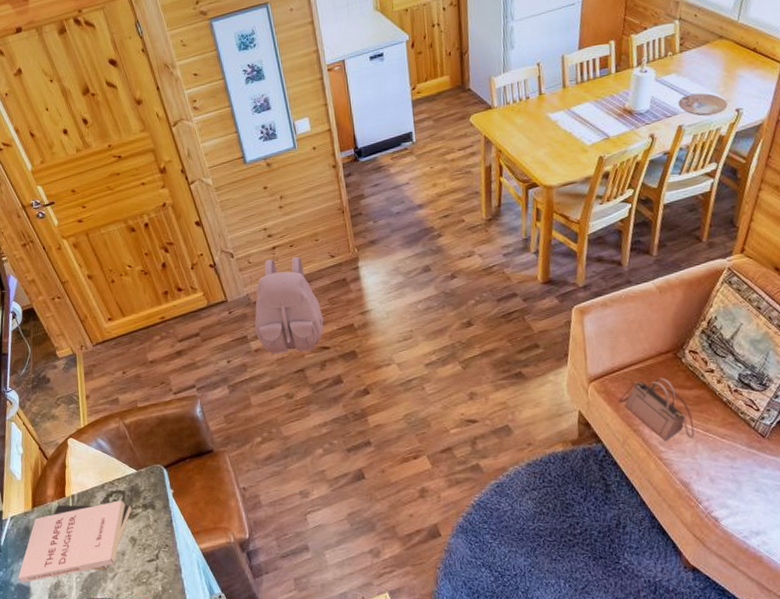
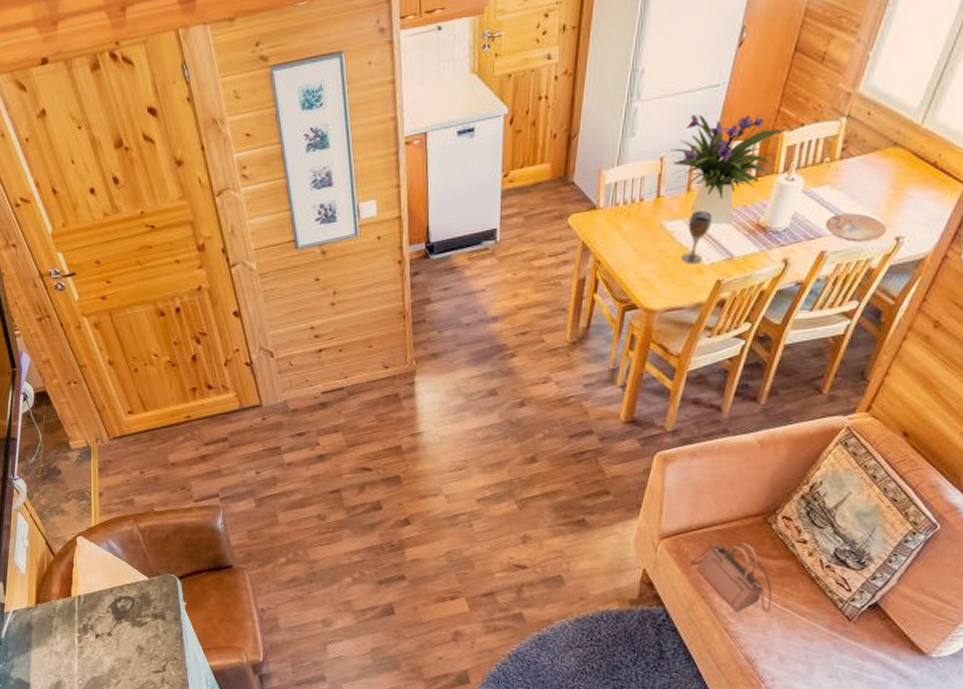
books: present [18,500,132,583] -> none [18,605,141,679]
backpack: present [255,256,325,354] -> none [290,363,369,471]
flower arrangement: none [544,23,633,113] -> present [670,114,785,225]
cup: none [567,102,587,146] -> present [681,211,712,265]

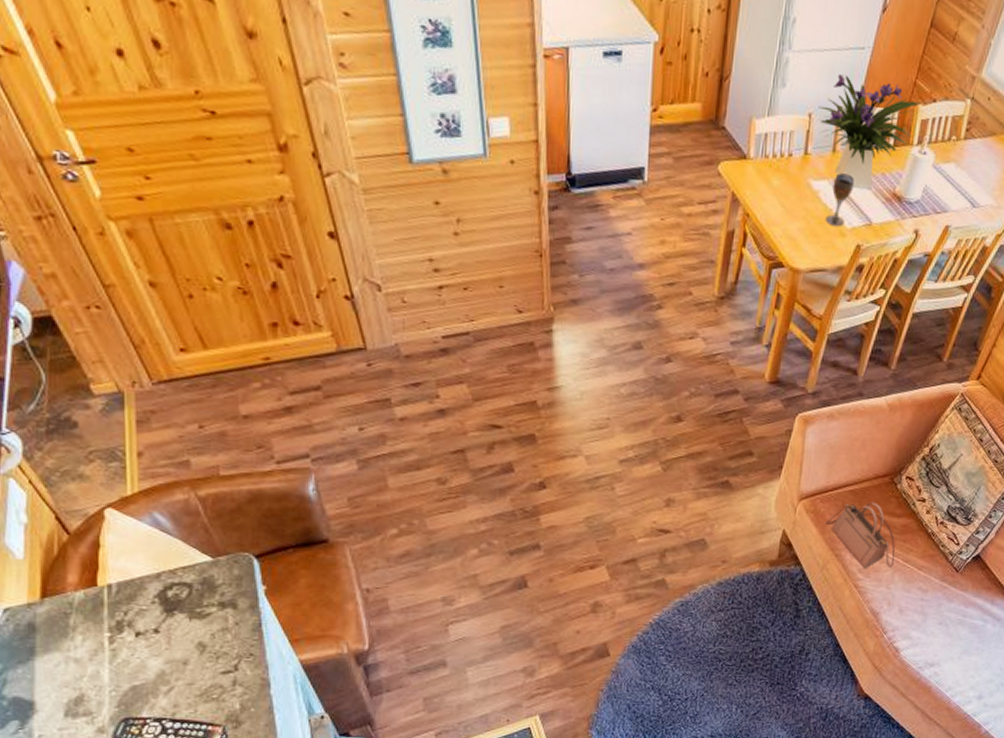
plate: present [825,213,887,241] -> none [950,191,999,220]

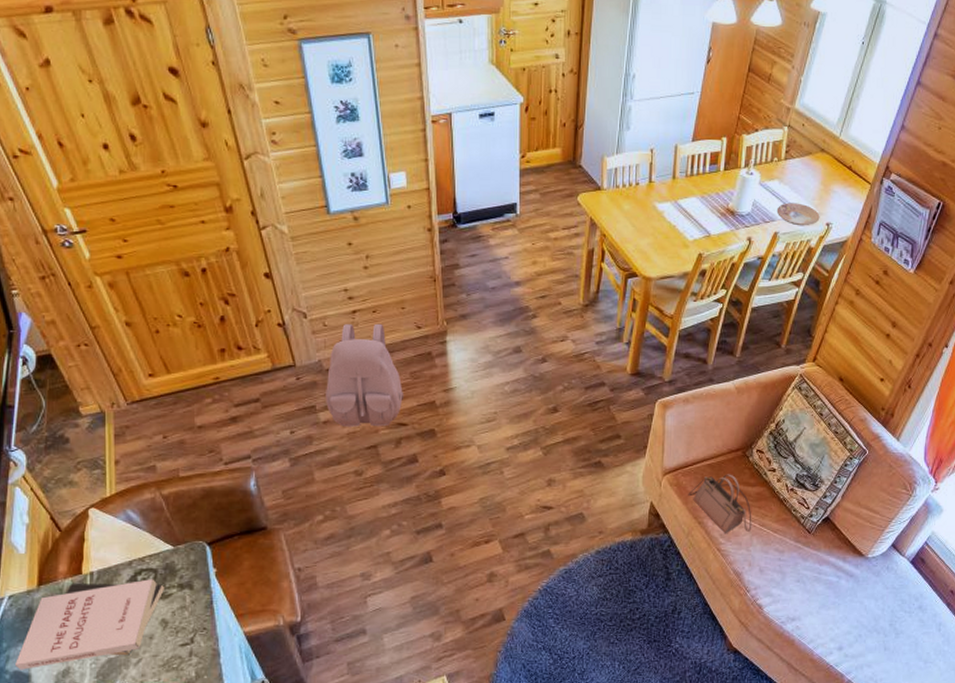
books: none [14,595,203,696] -> present [15,579,166,670]
backpack: none [403,302,500,428] -> present [326,323,404,427]
flower arrangement: present [818,74,920,190] -> none [658,116,744,208]
cup: present [825,173,855,227] -> none [670,195,693,240]
plate: none [950,191,999,220] -> present [776,202,820,225]

